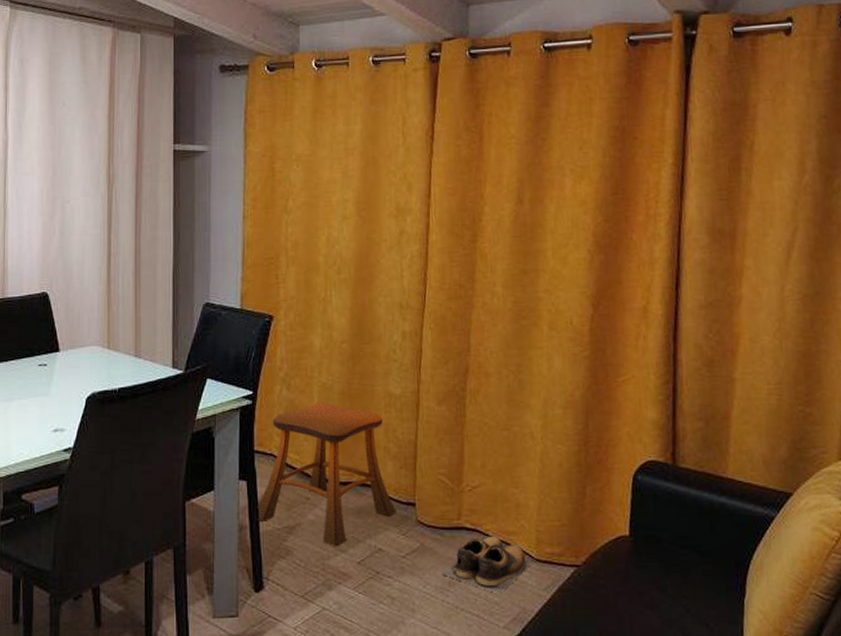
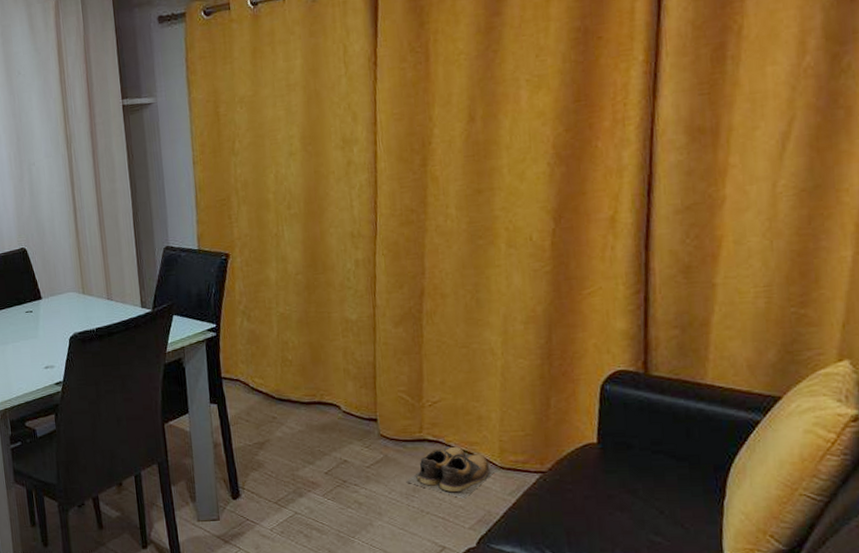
stool: present [257,402,396,547] -> none [228,330,359,460]

